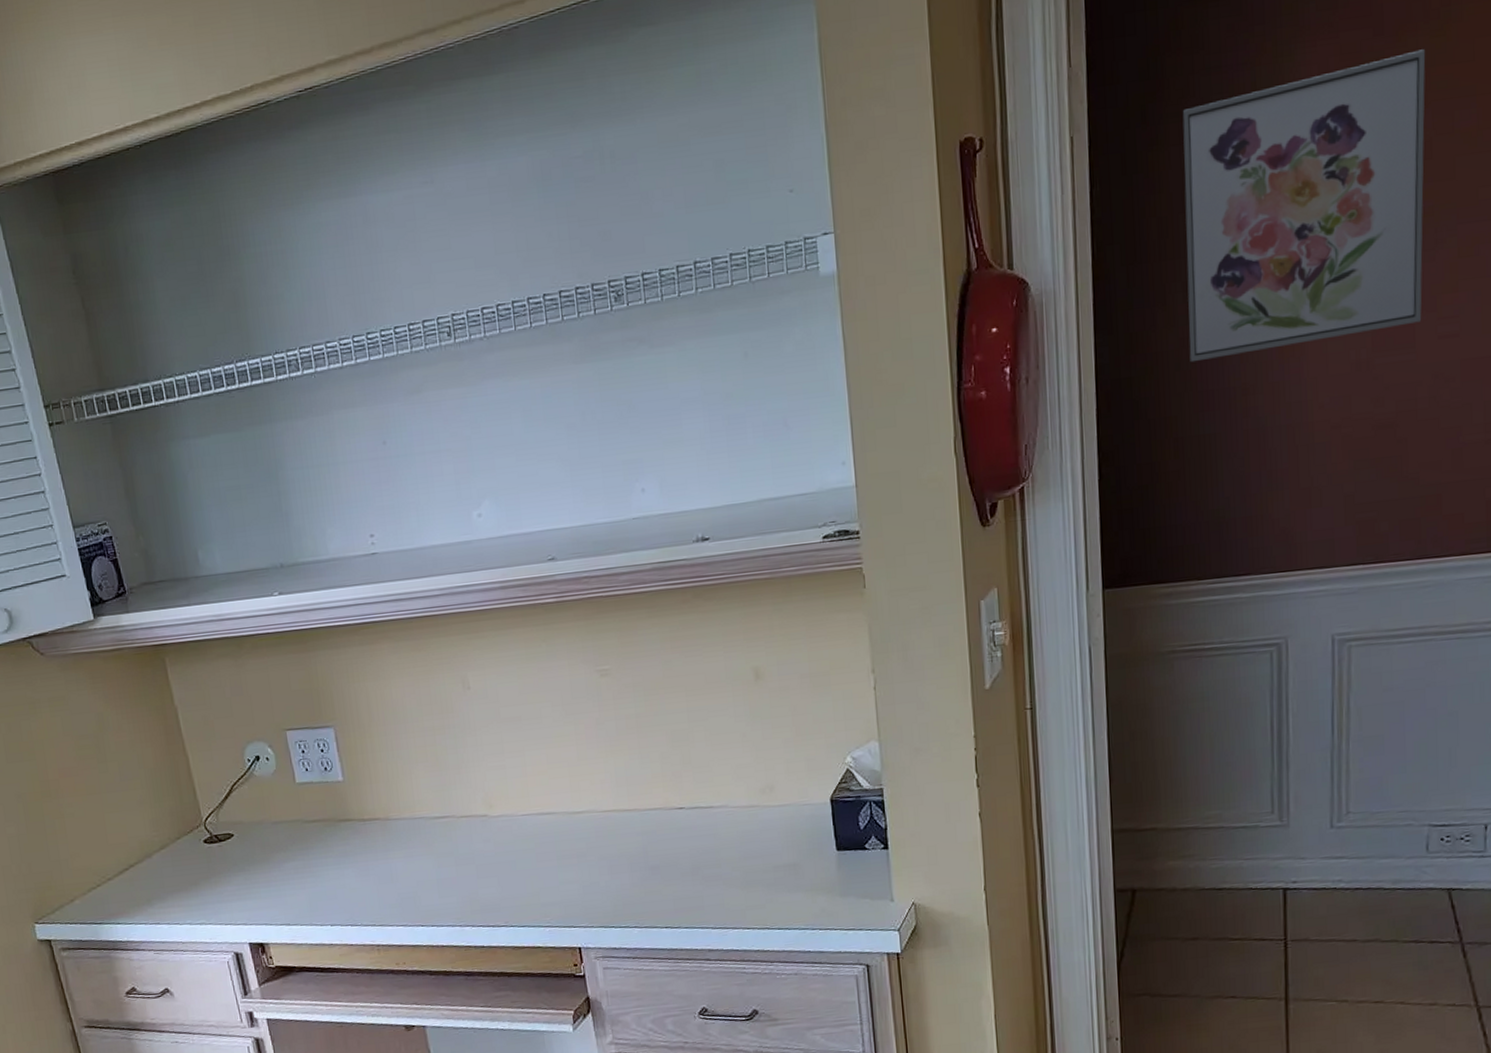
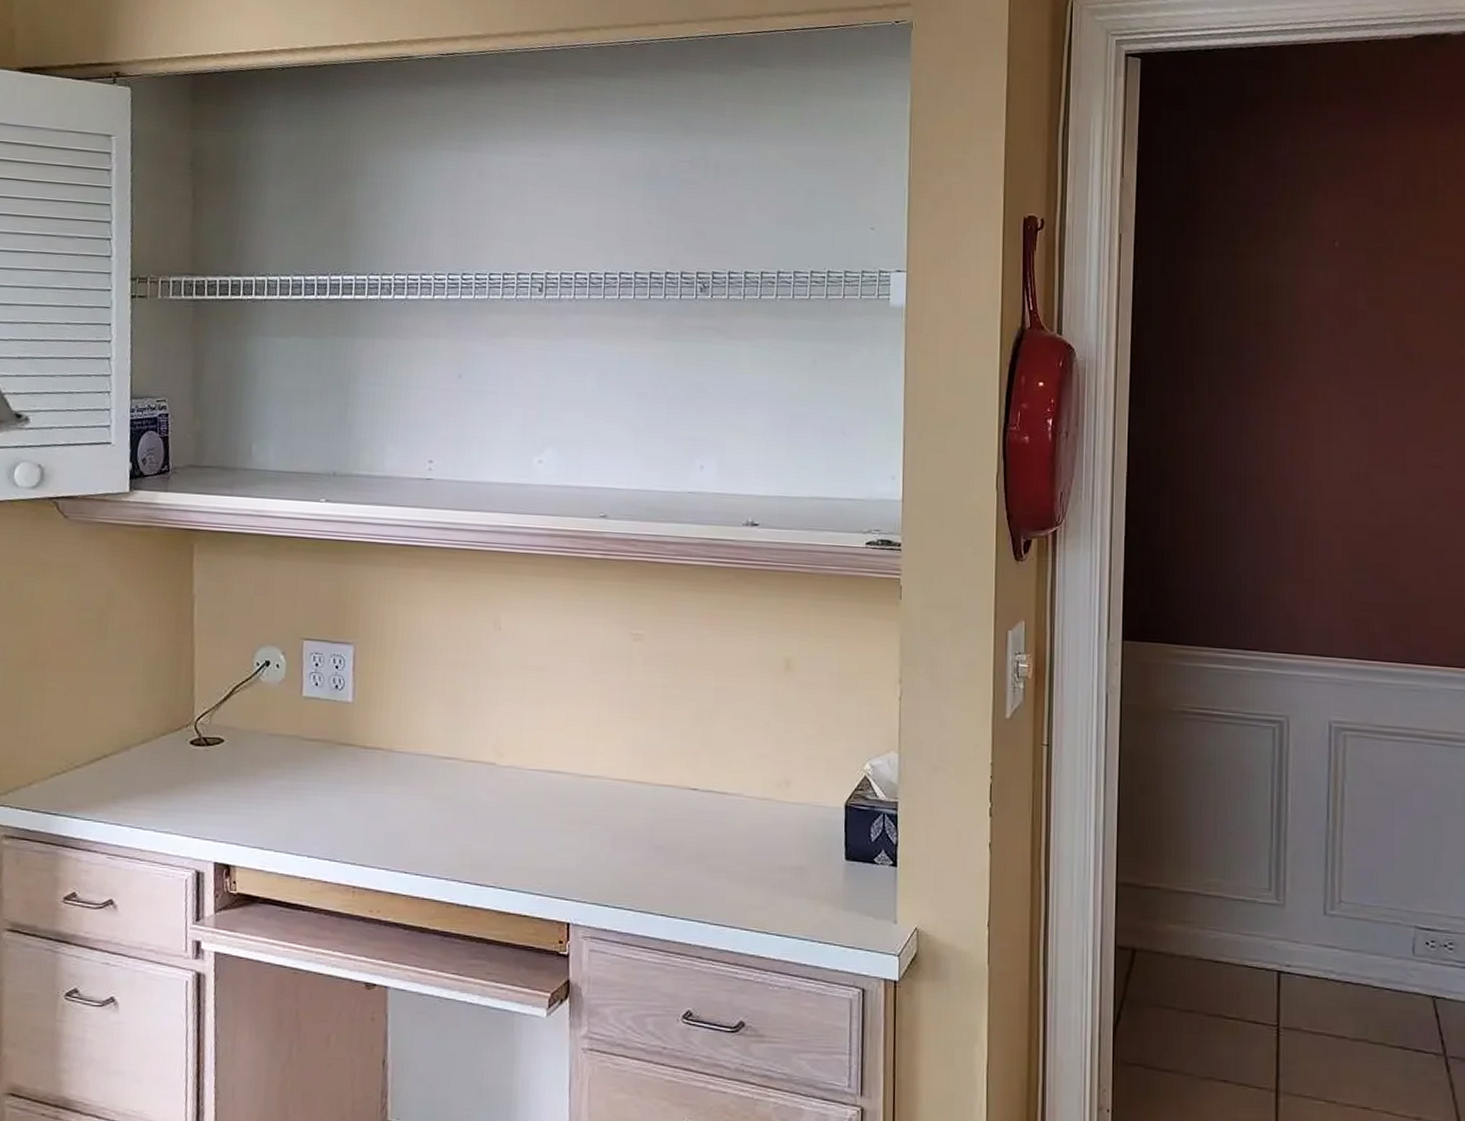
wall art: present [1182,49,1426,363] -> none [1211,224,1417,450]

